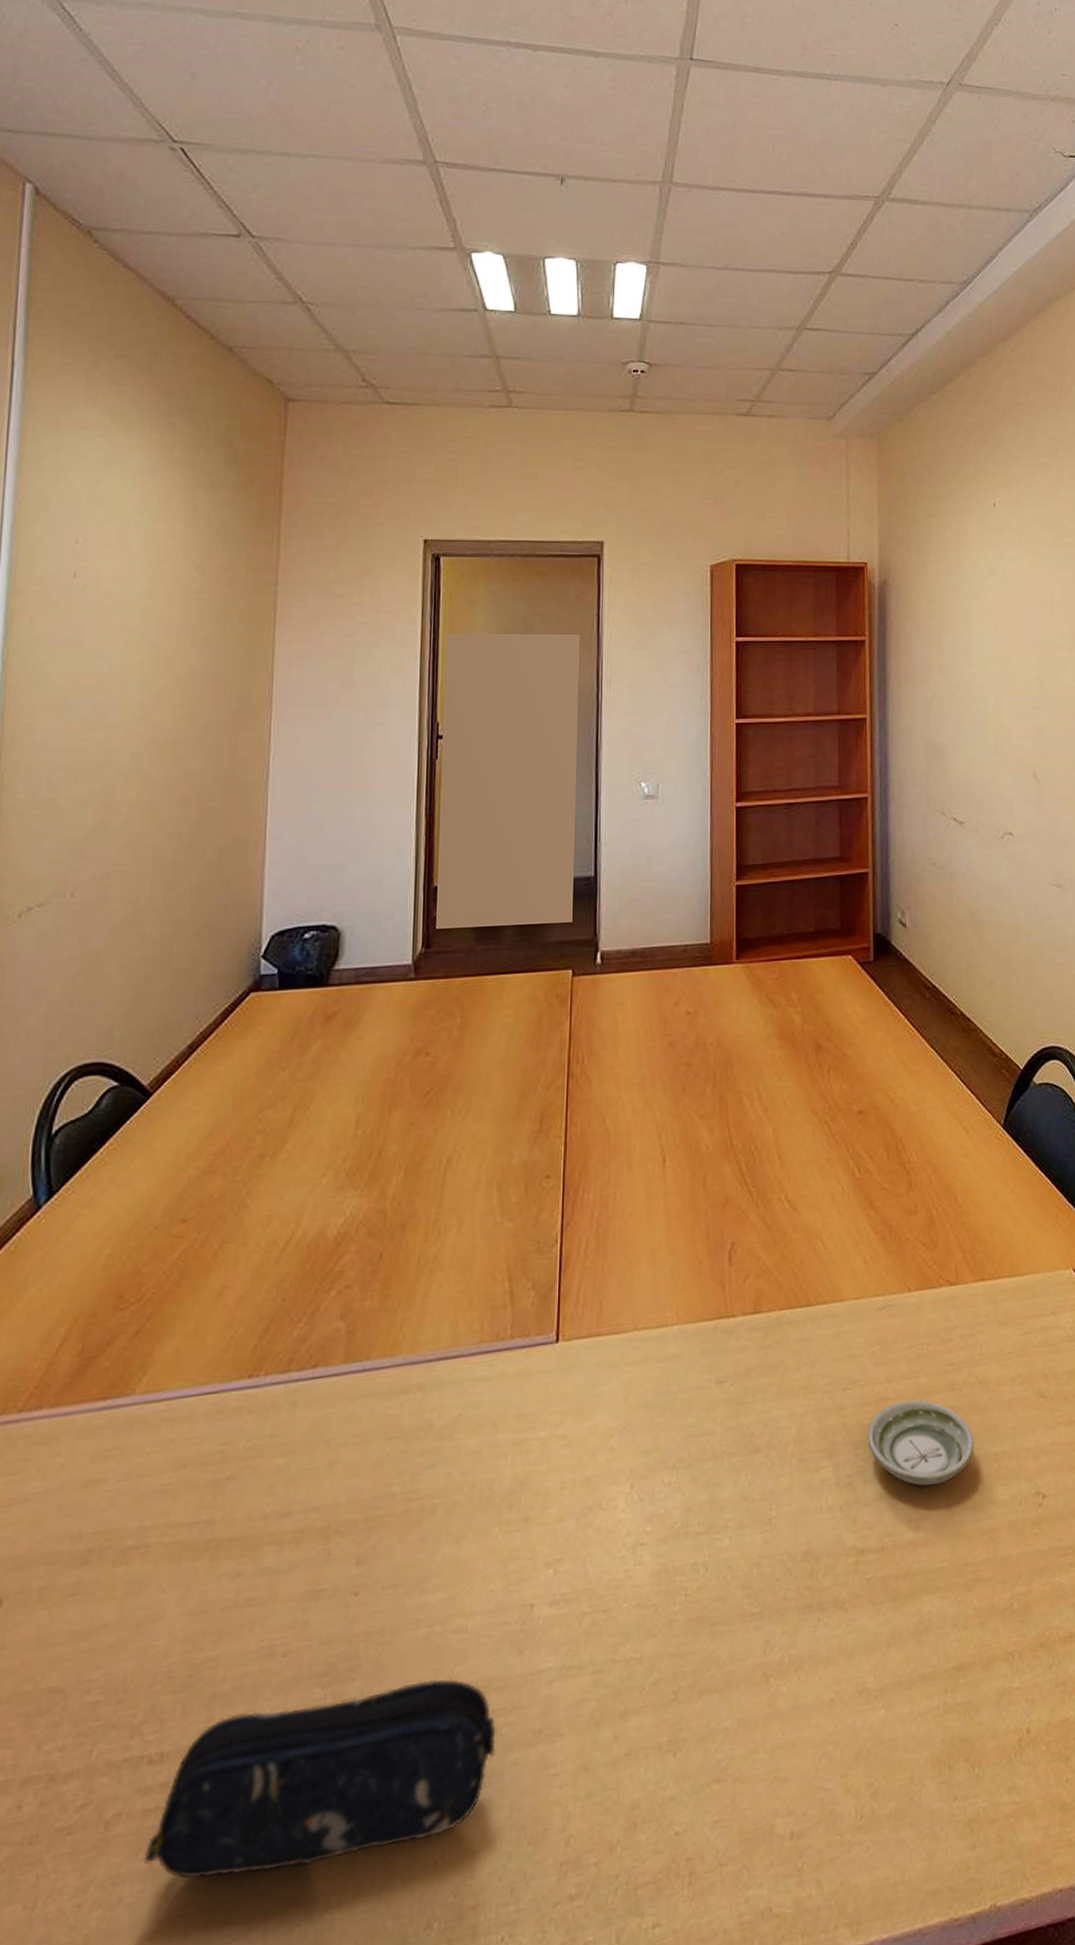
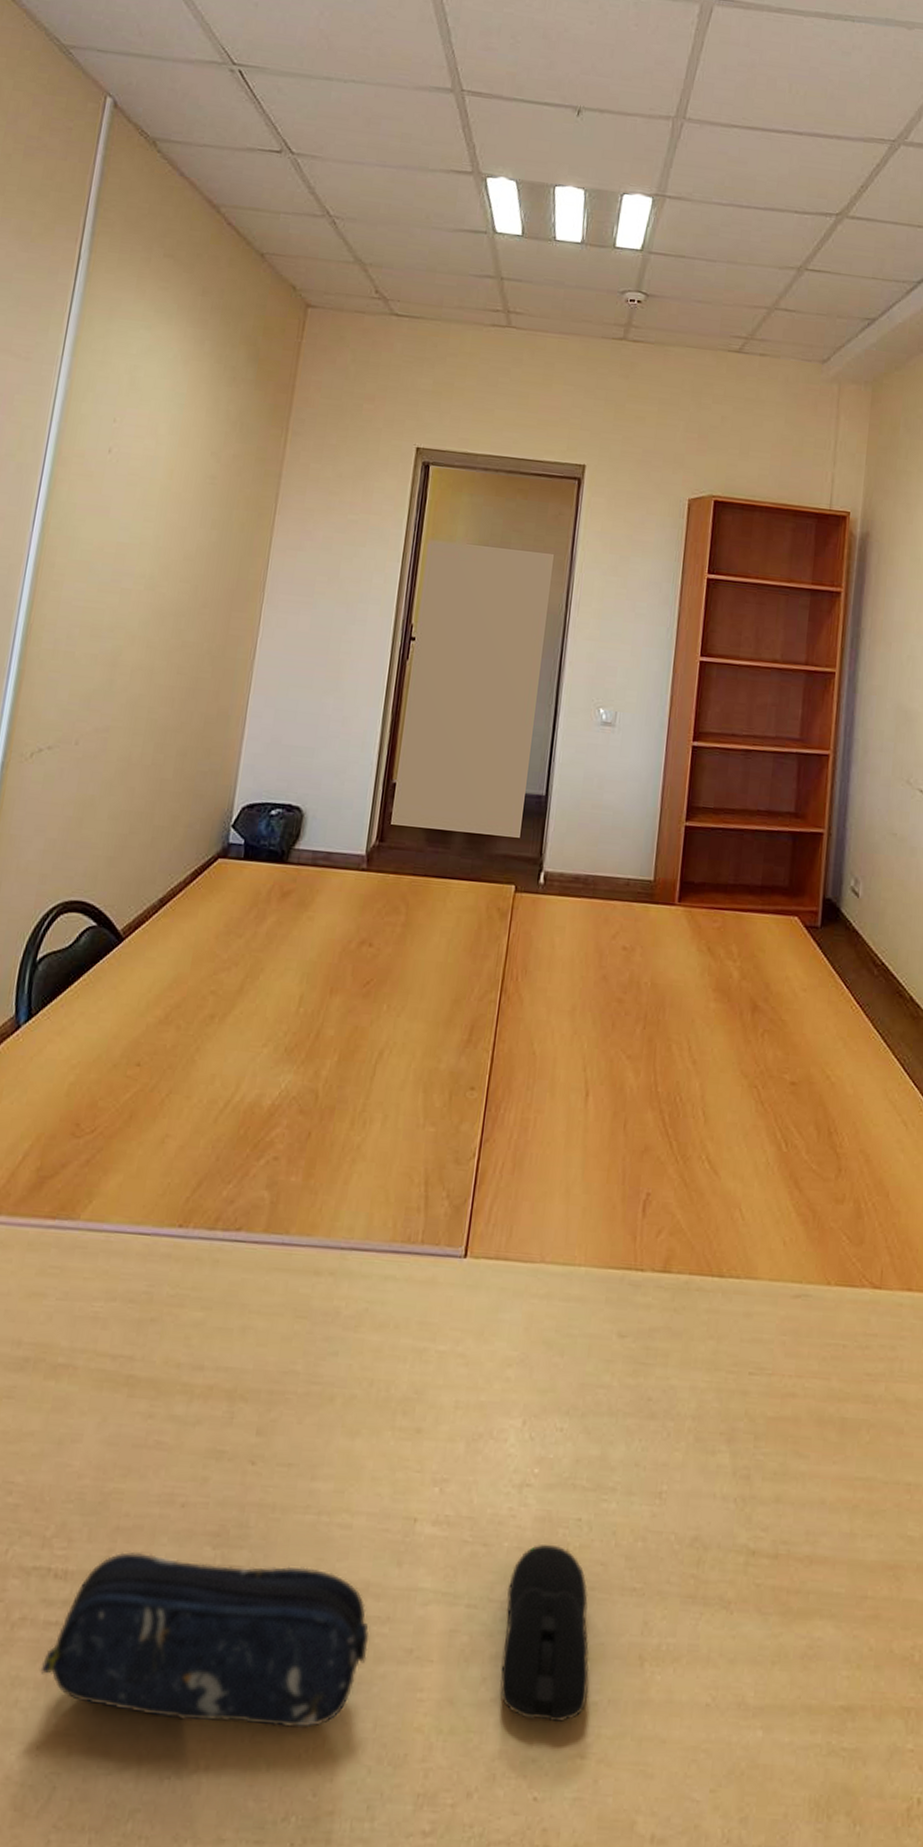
computer mouse: none [630,1593,719,1762] -> present [499,1543,590,1723]
saucer: present [868,1400,974,1486] -> none [770,1401,886,1501]

